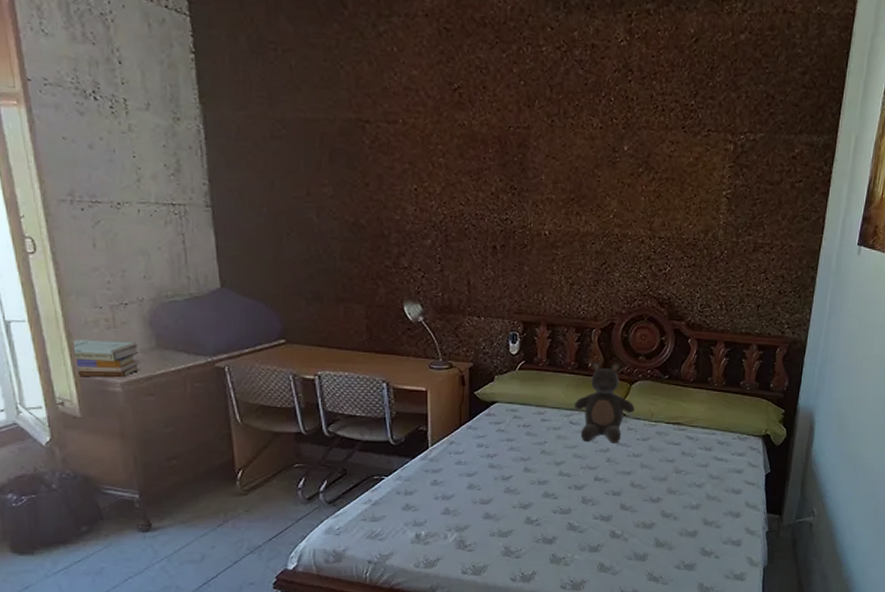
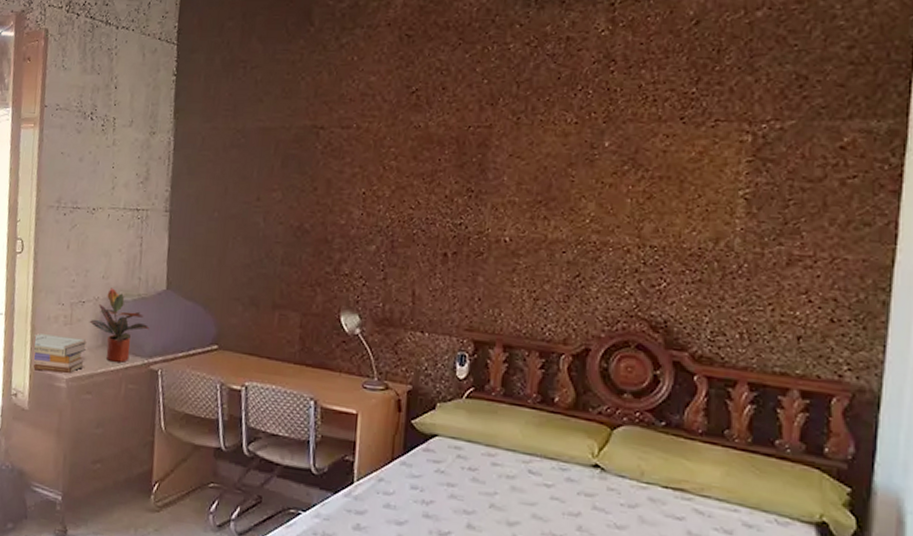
potted plant: none [136,288,208,362] -> present [89,288,150,363]
teddy bear: present [574,362,635,444] -> none [535,395,617,507]

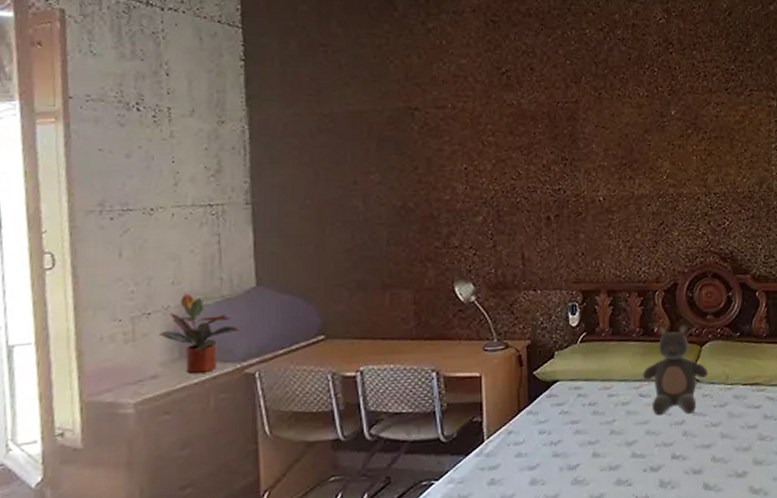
books: present [33,333,87,374] -> none [83,354,158,401]
teddy bear: none [535,395,617,507] -> present [643,324,708,414]

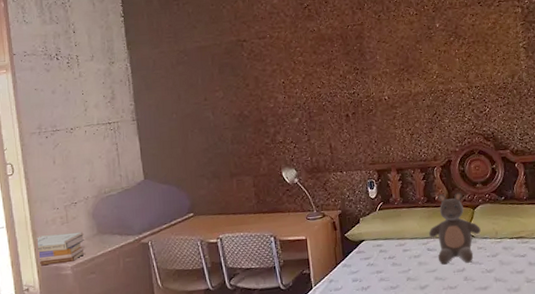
books: none [83,354,158,401] -> present [36,231,85,266]
potted plant: present [159,293,239,374] -> none [83,187,136,244]

